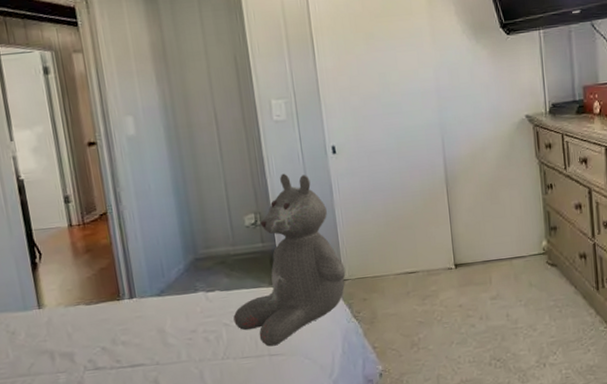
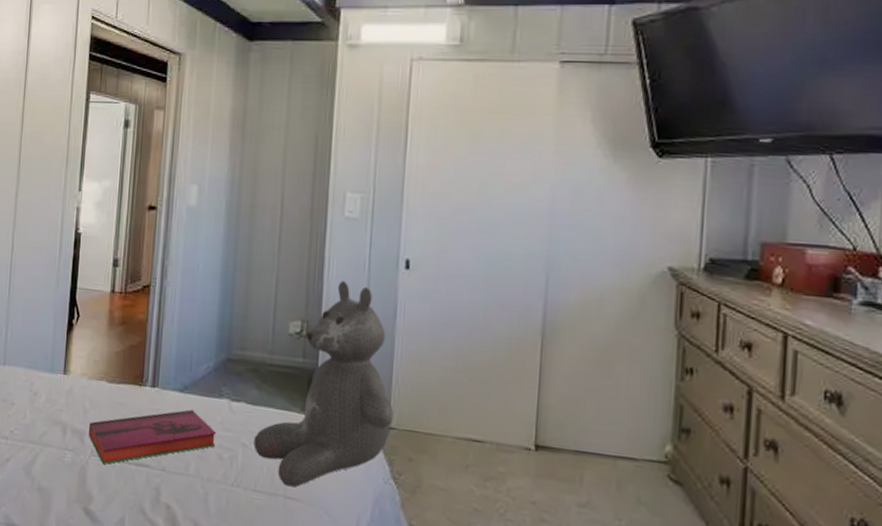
hardback book: none [76,308,201,376] -> present [89,409,217,465]

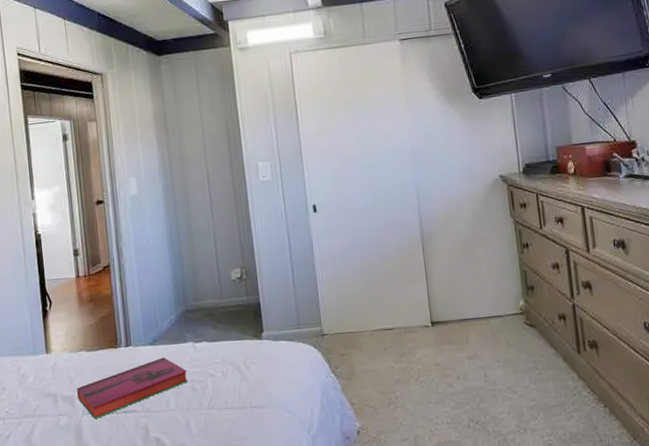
teddy bear: present [254,280,394,487] -> none [219,230,325,399]

